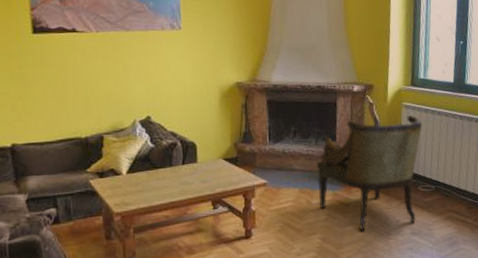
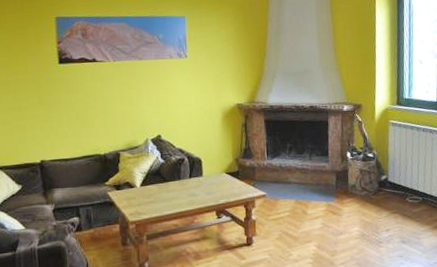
armchair: present [317,114,423,232] -> none [312,131,409,240]

